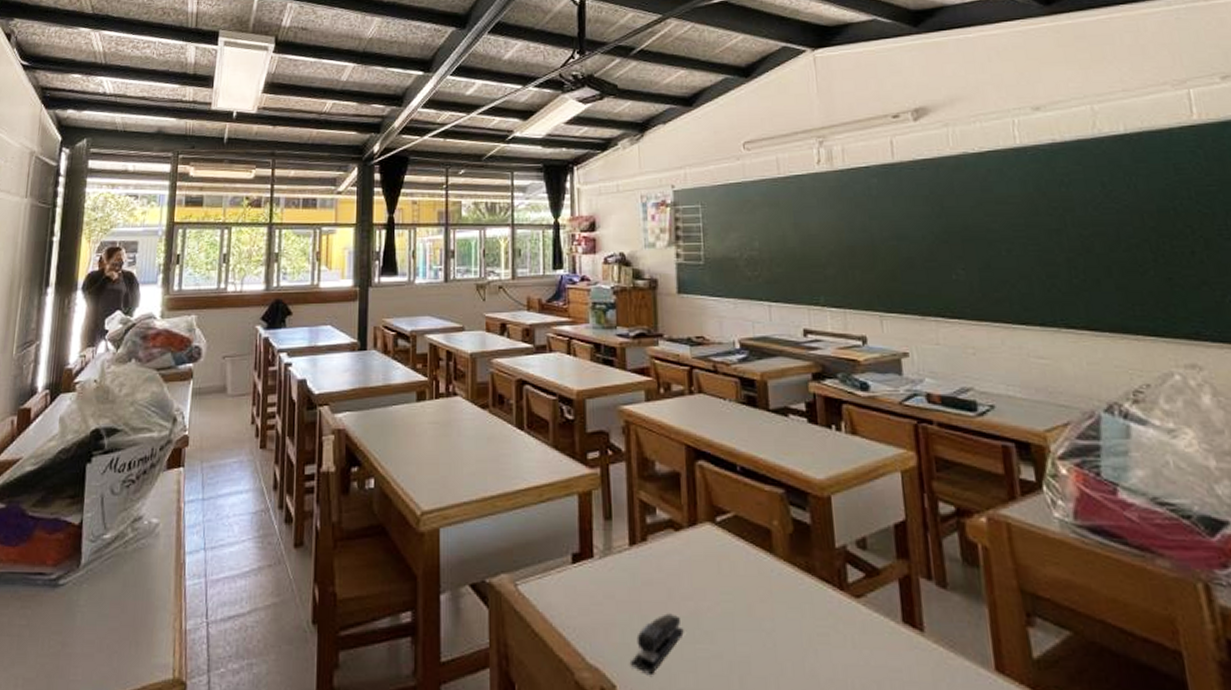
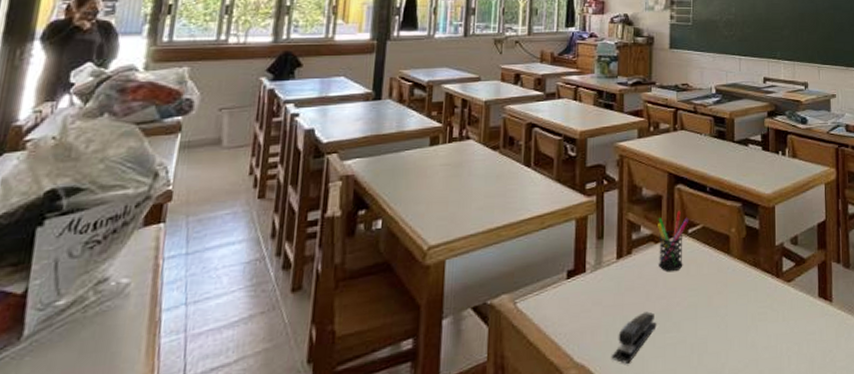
pen holder: none [677,493,717,567] -> present [658,211,690,271]

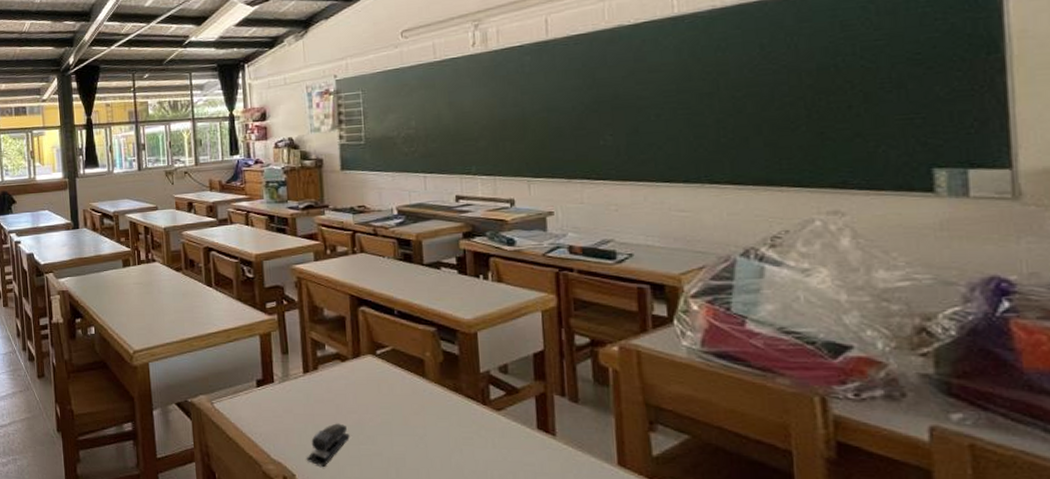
pen holder: present [658,211,690,271] -> none [342,332,377,388]

